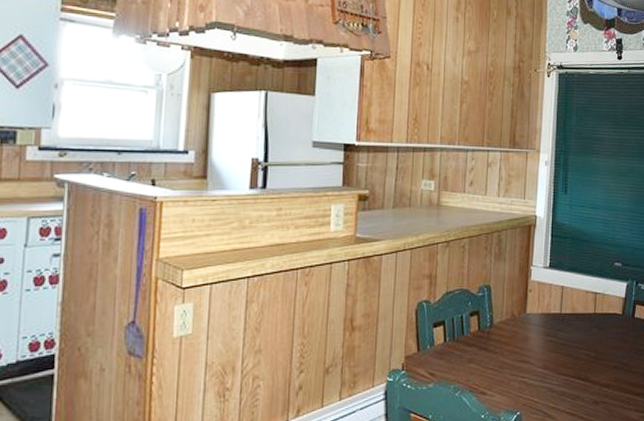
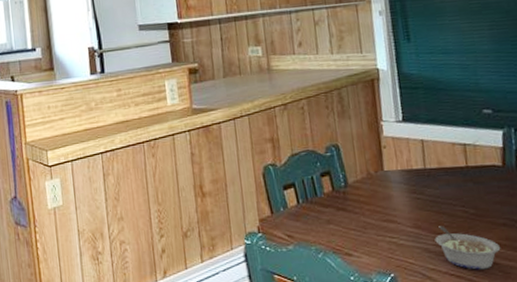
legume: none [559,367,610,409] -> present [435,226,501,270]

